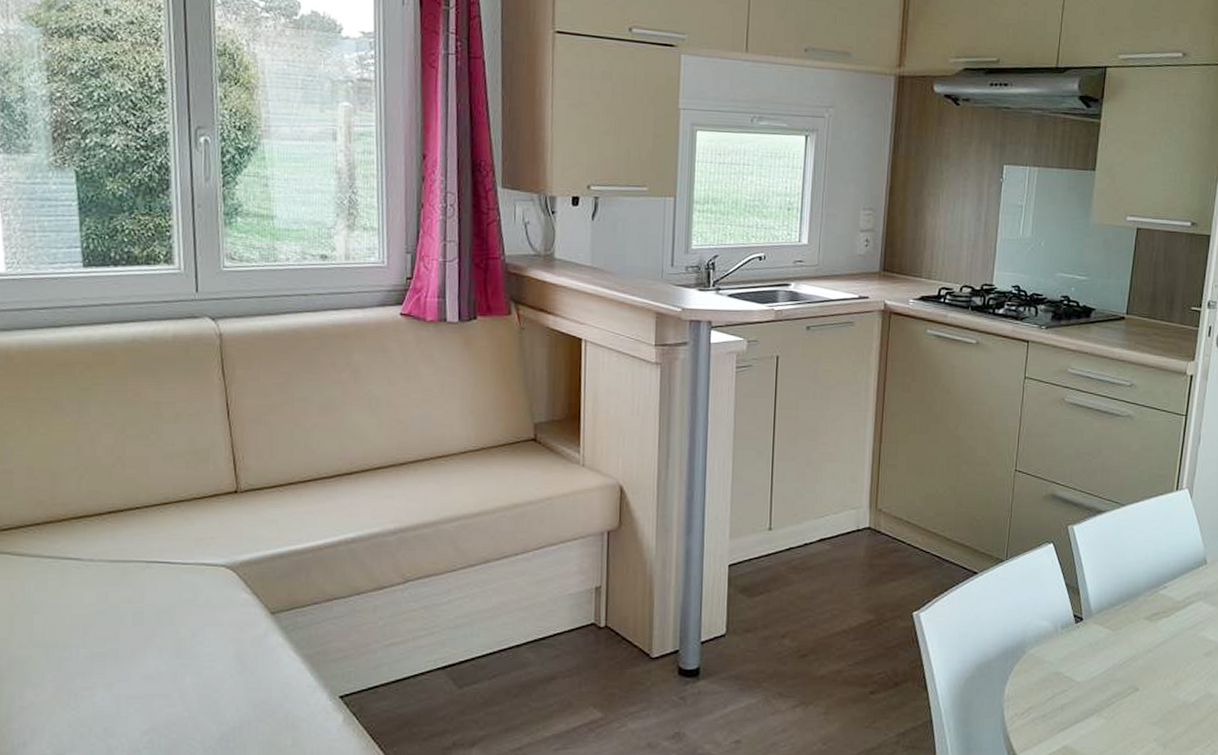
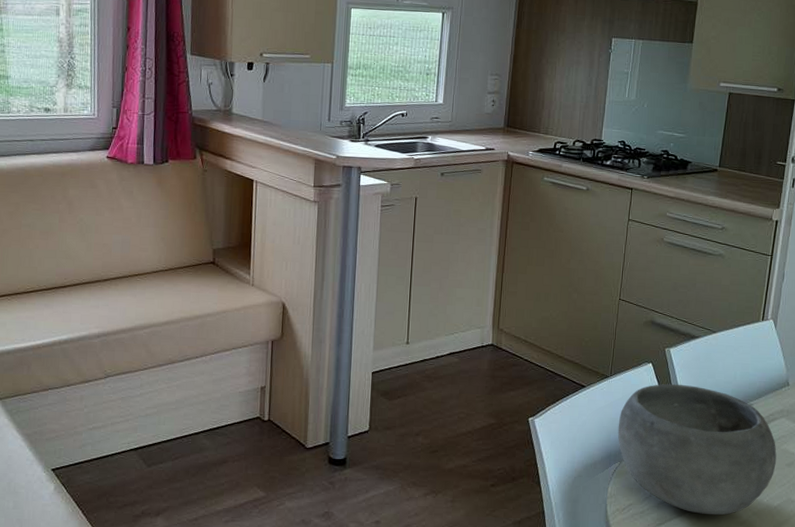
bowl: none [1015,566,1194,716] -> present [617,383,777,516]

